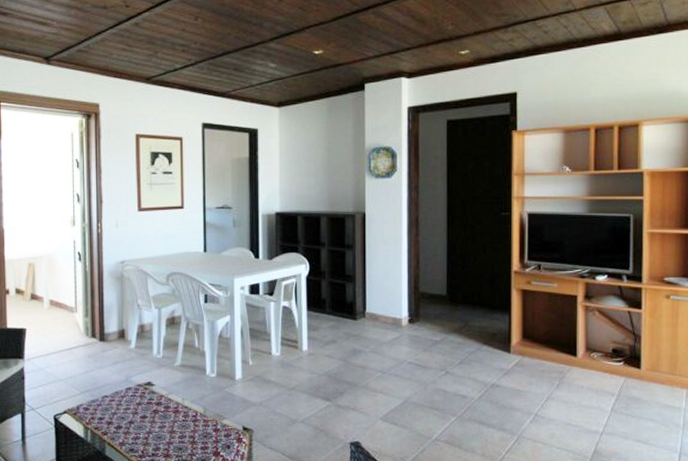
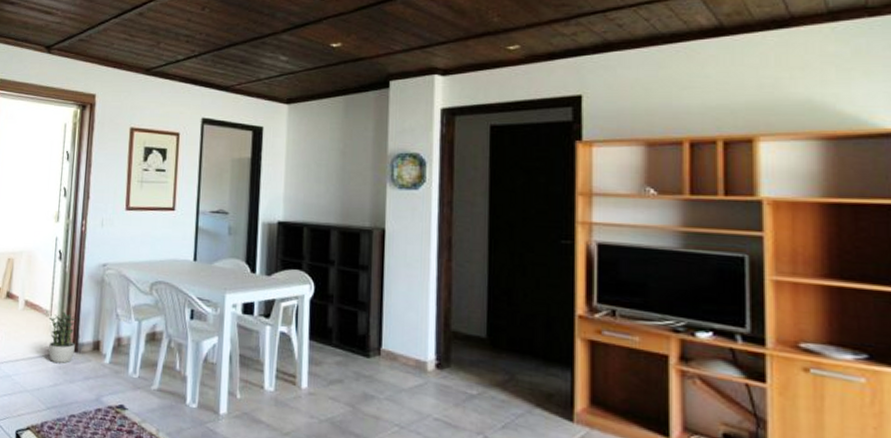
potted plant: none [75,307,102,353] -> present [48,311,76,364]

